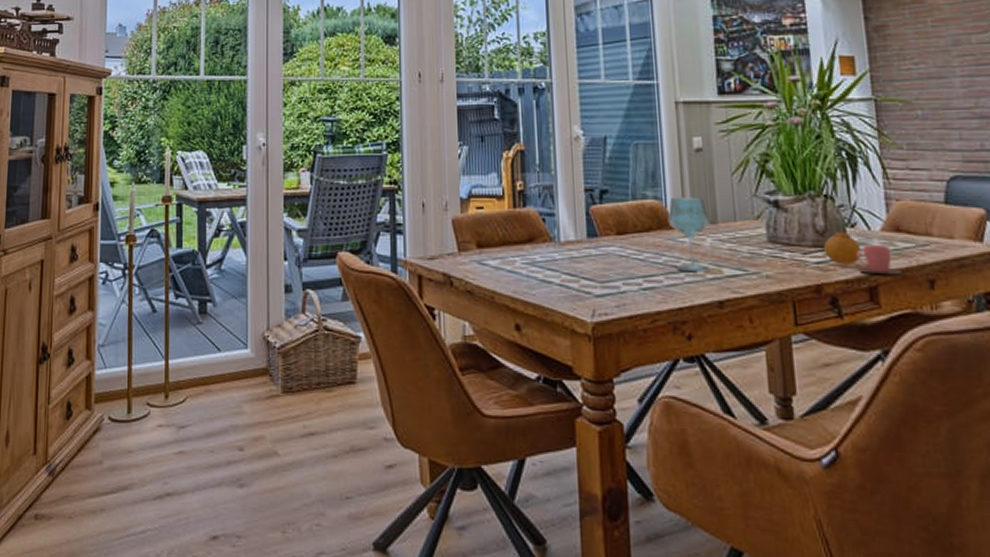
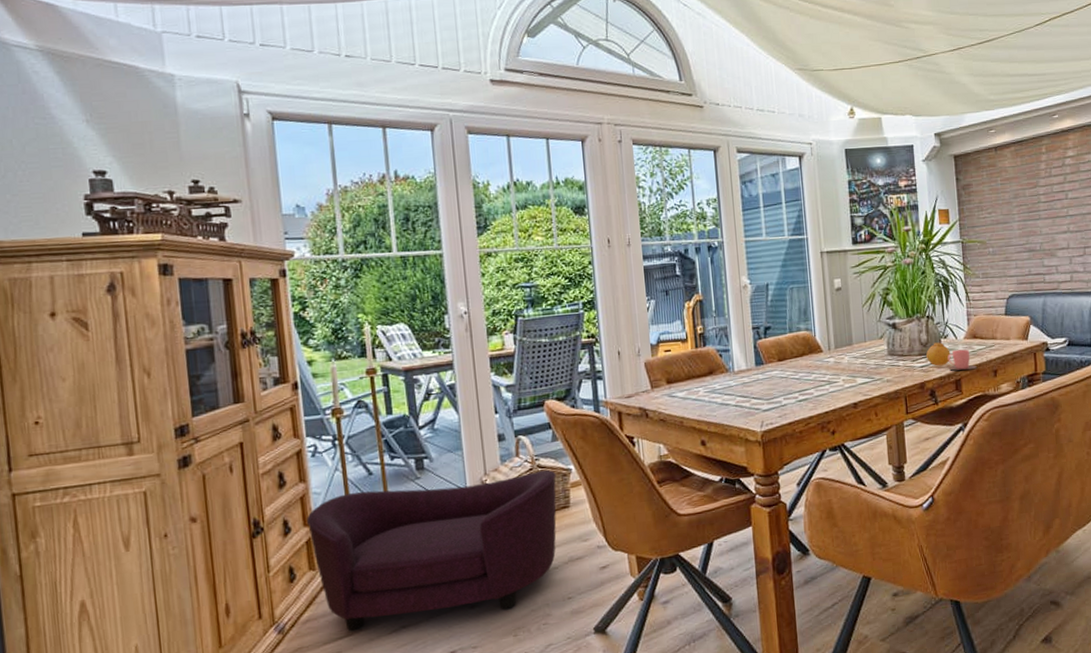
dog bed: none [90,330,344,498] -> present [307,470,557,631]
wine glass: present [667,197,710,273] -> none [816,326,848,384]

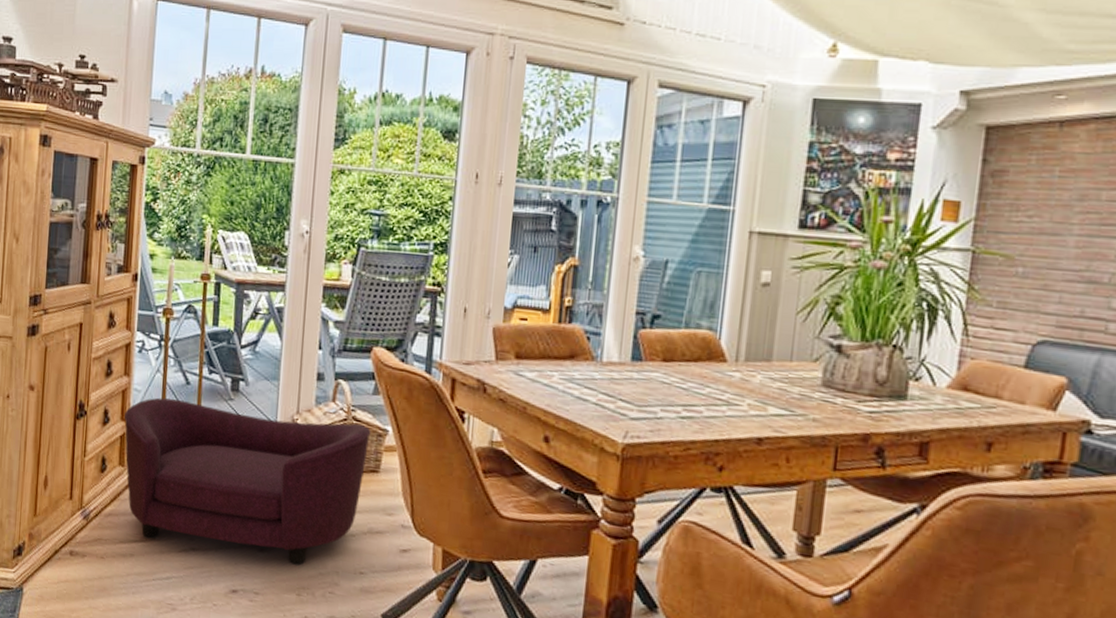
fruit: present [925,342,951,367] -> none [879,384,921,419]
cup: present [947,349,977,371] -> none [910,400,960,434]

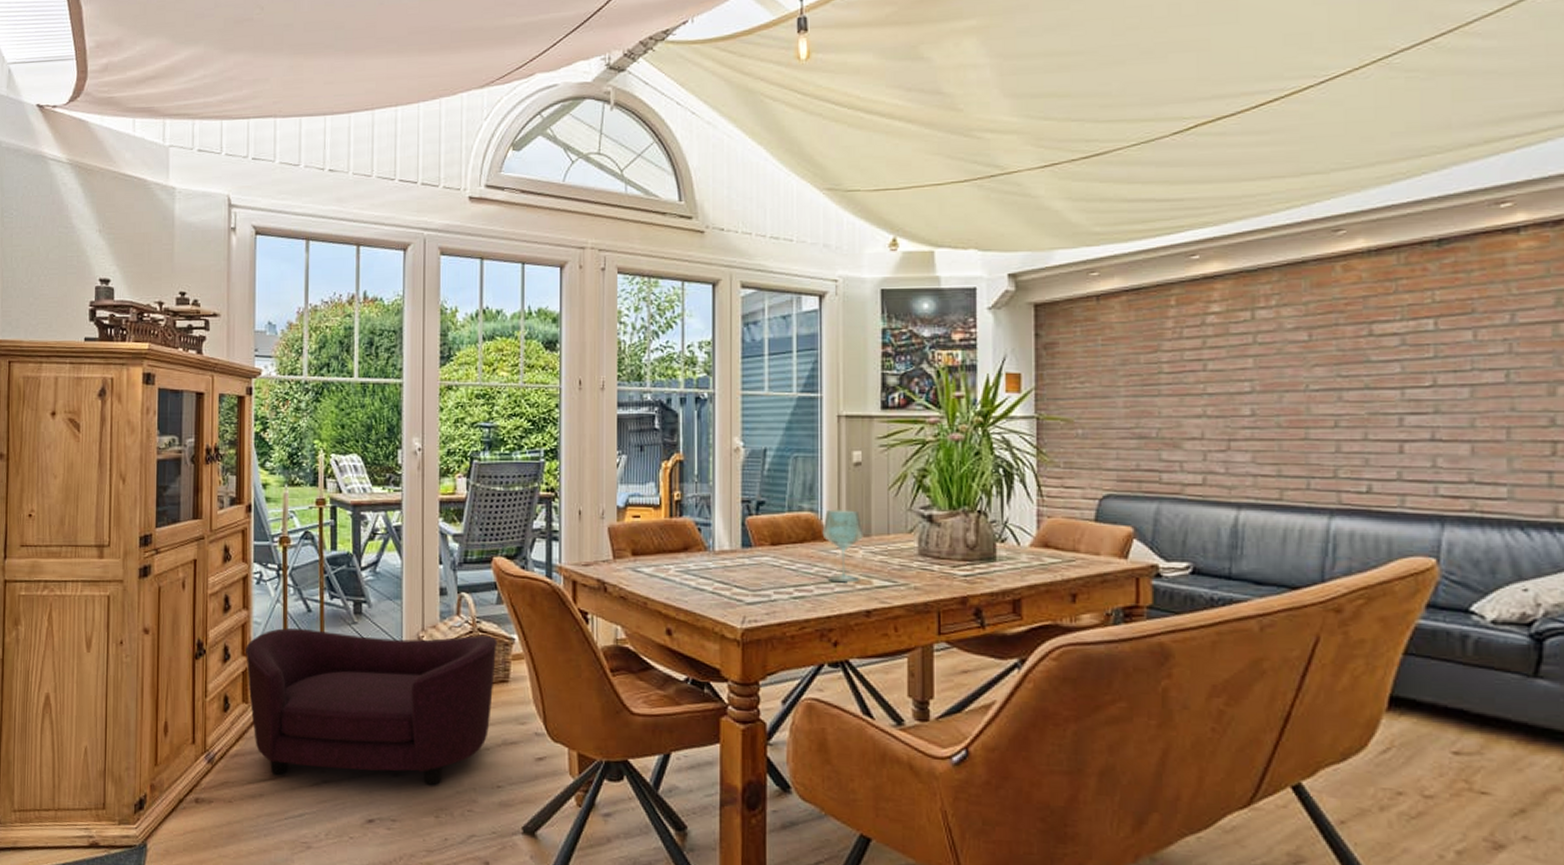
wine glass: none [719,330,764,409] -> present [822,509,863,583]

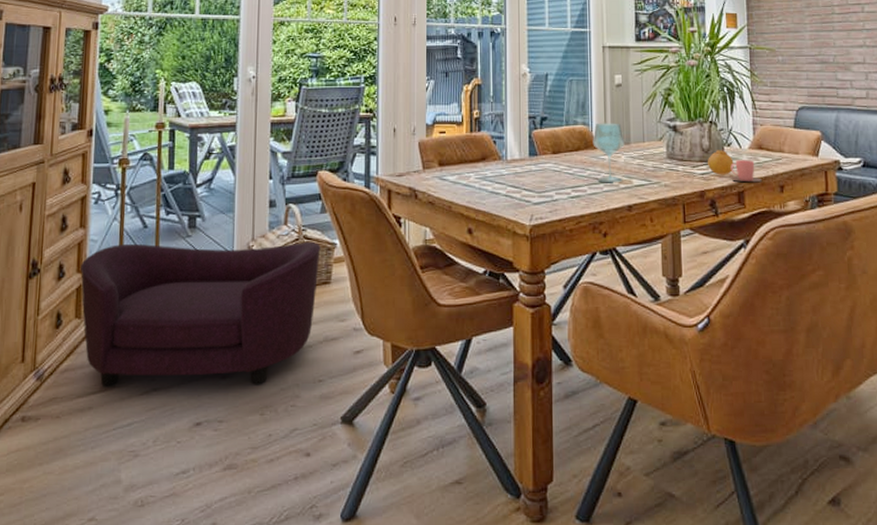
fruit: none [972,547,1009,578] -> present [707,150,734,175]
cup: none [1002,560,1046,589] -> present [730,160,762,183]

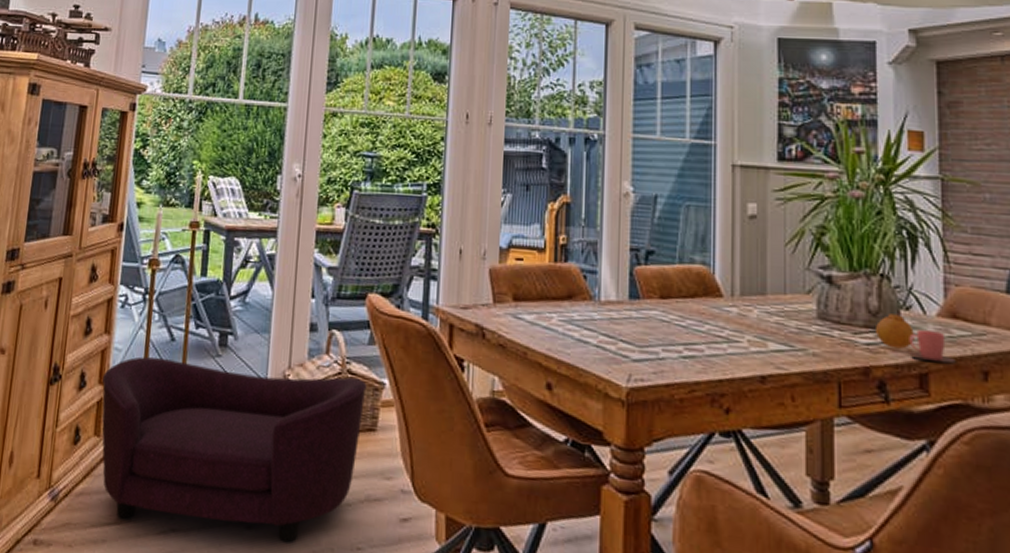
wine glass: present [592,123,625,183] -> none [714,263,758,345]

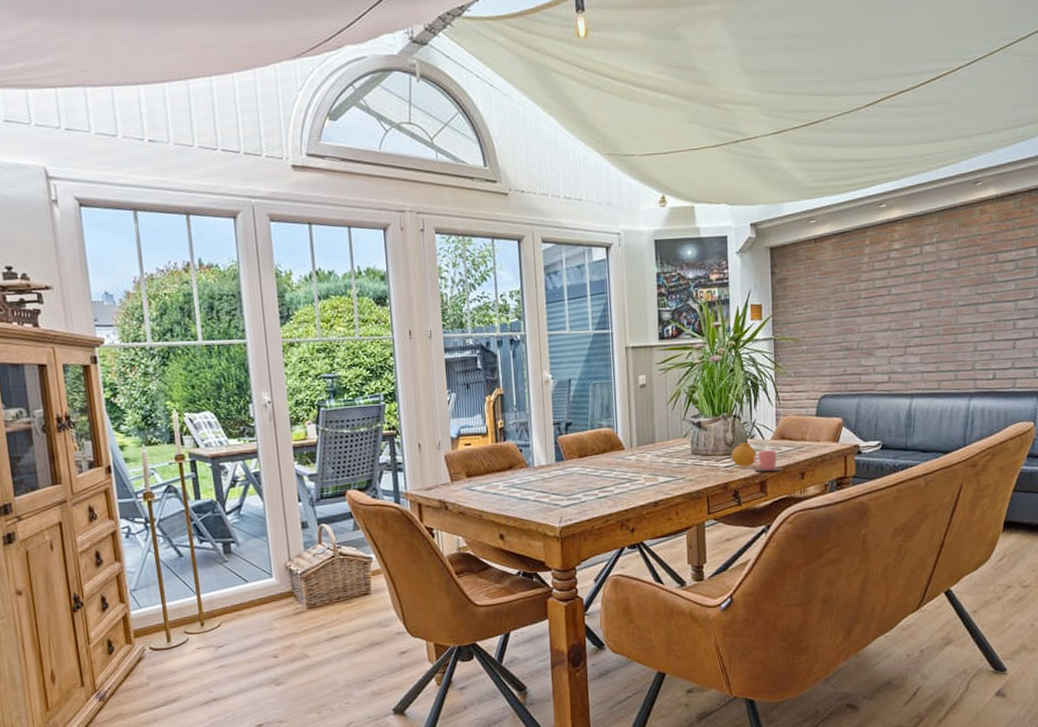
dog bed: present [101,356,367,543] -> none [123,558,358,702]

